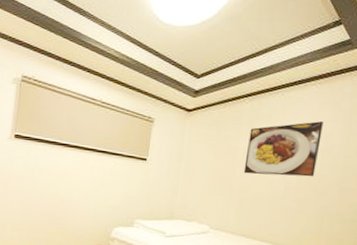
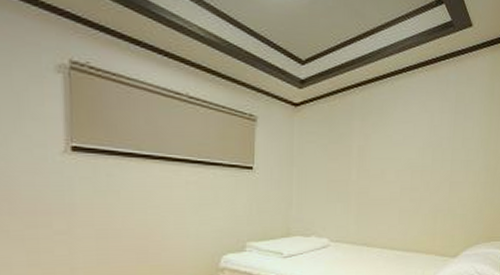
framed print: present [243,120,323,177] -> none [359,111,432,176]

